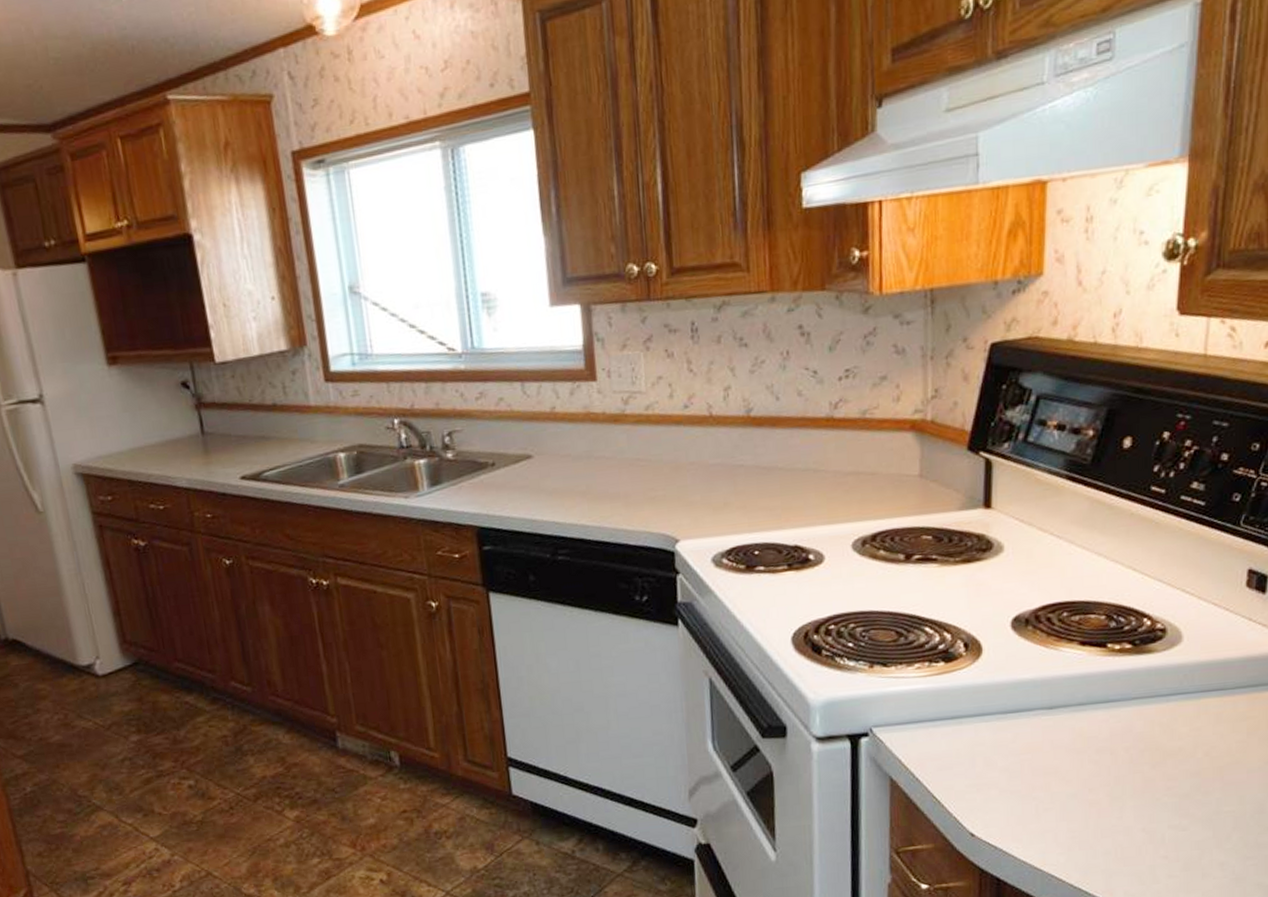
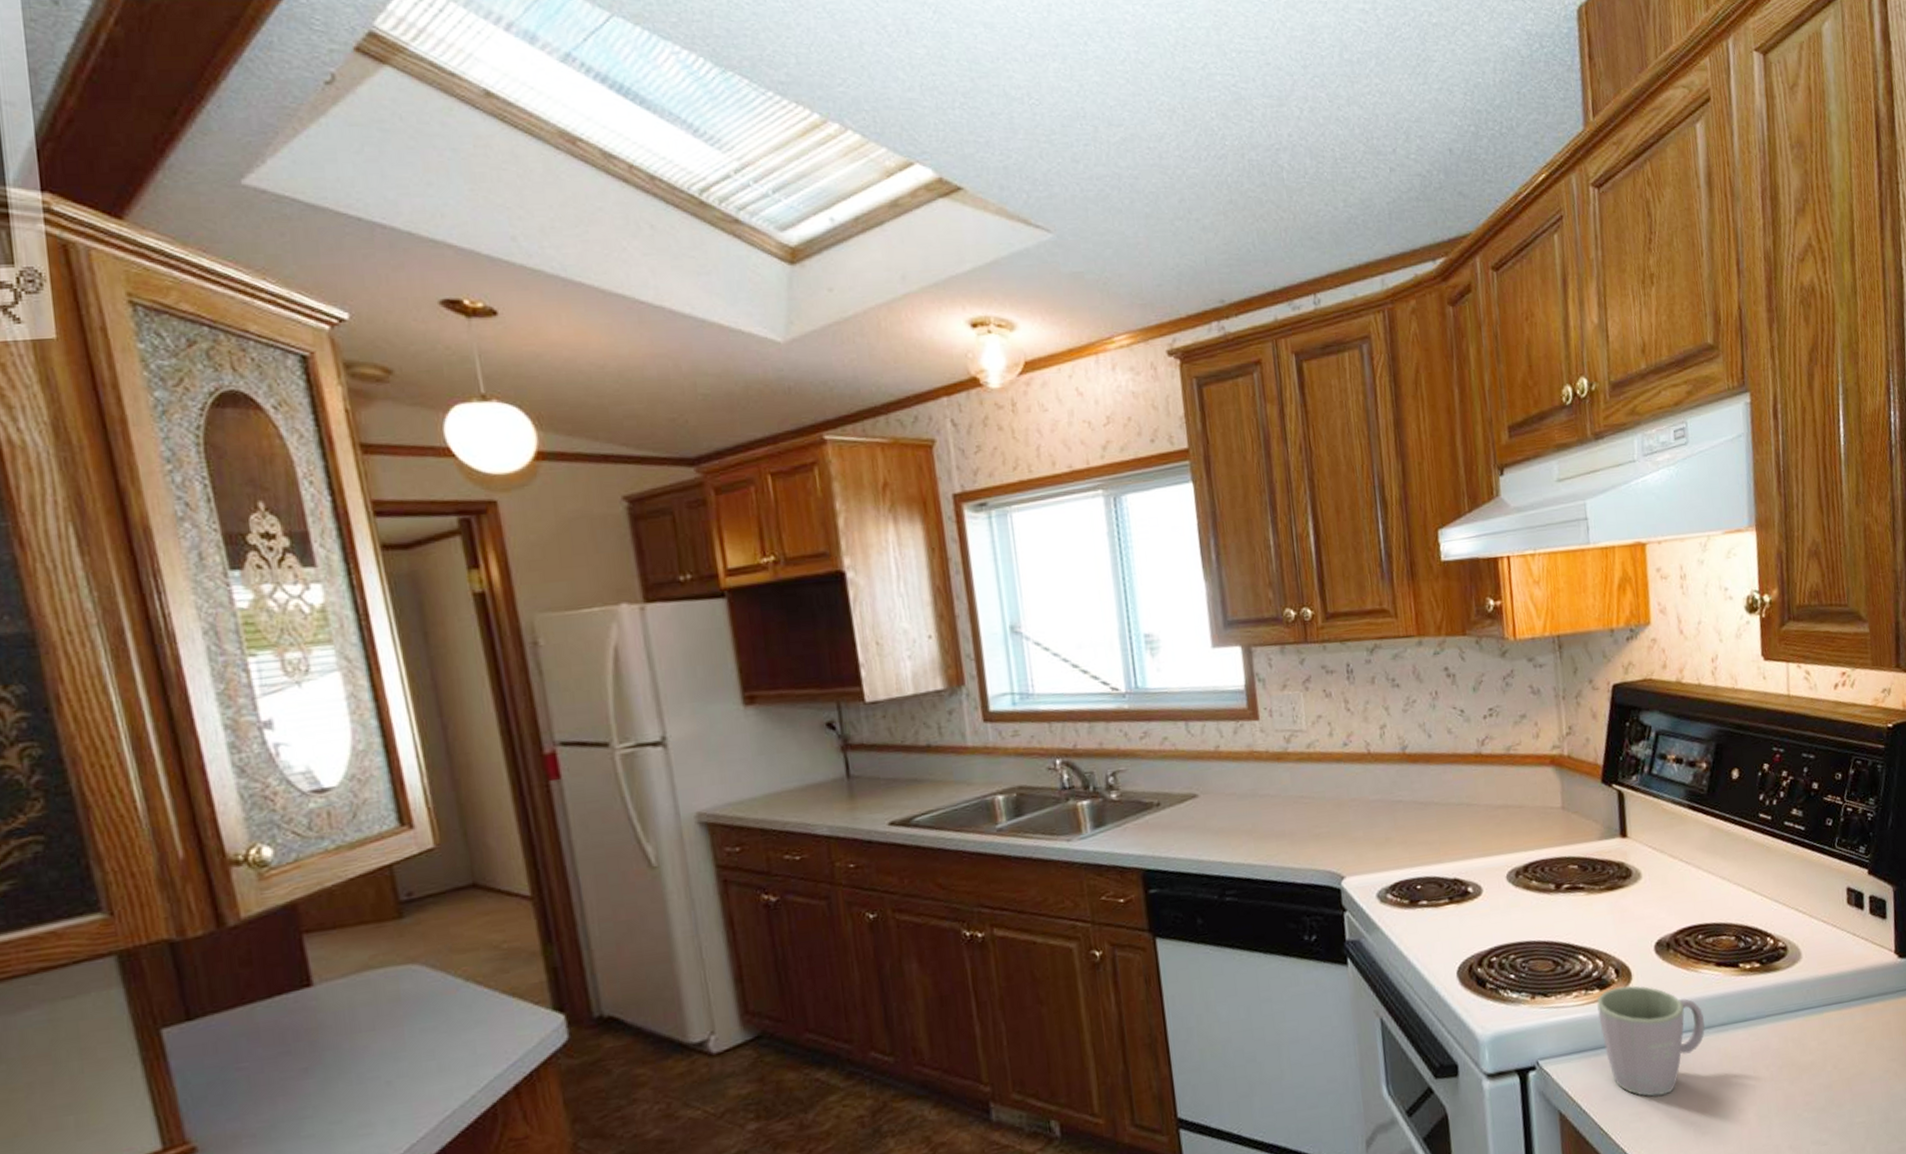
mug: none [941,660,1060,770] -> present [1597,986,1705,1097]

